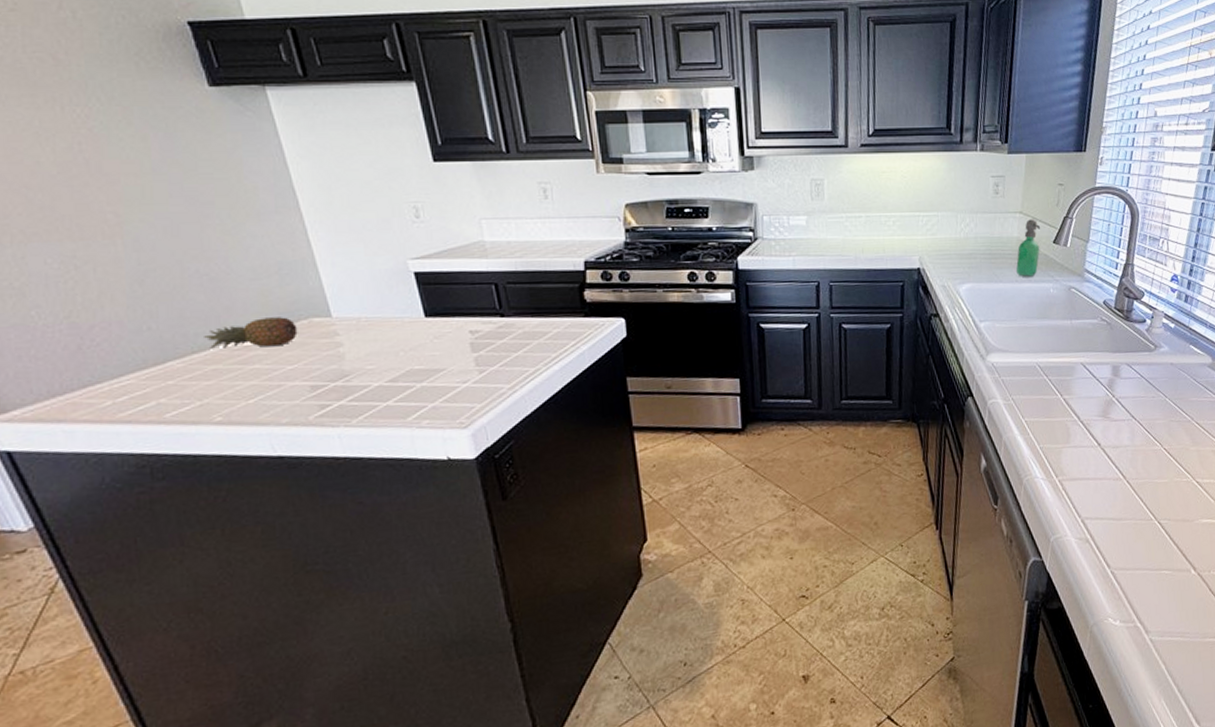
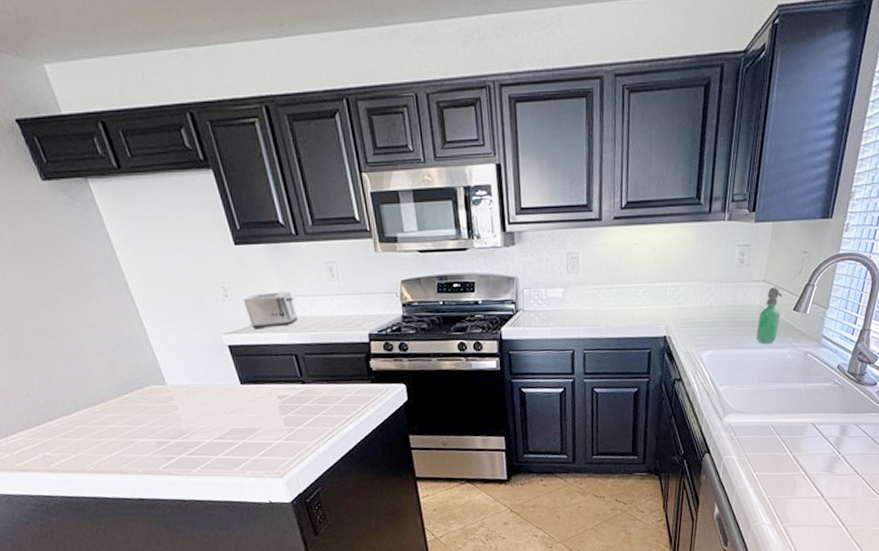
fruit: present [204,317,298,349] -> none [70,385,142,412]
toaster: none [437,213,502,255] -> present [242,291,298,330]

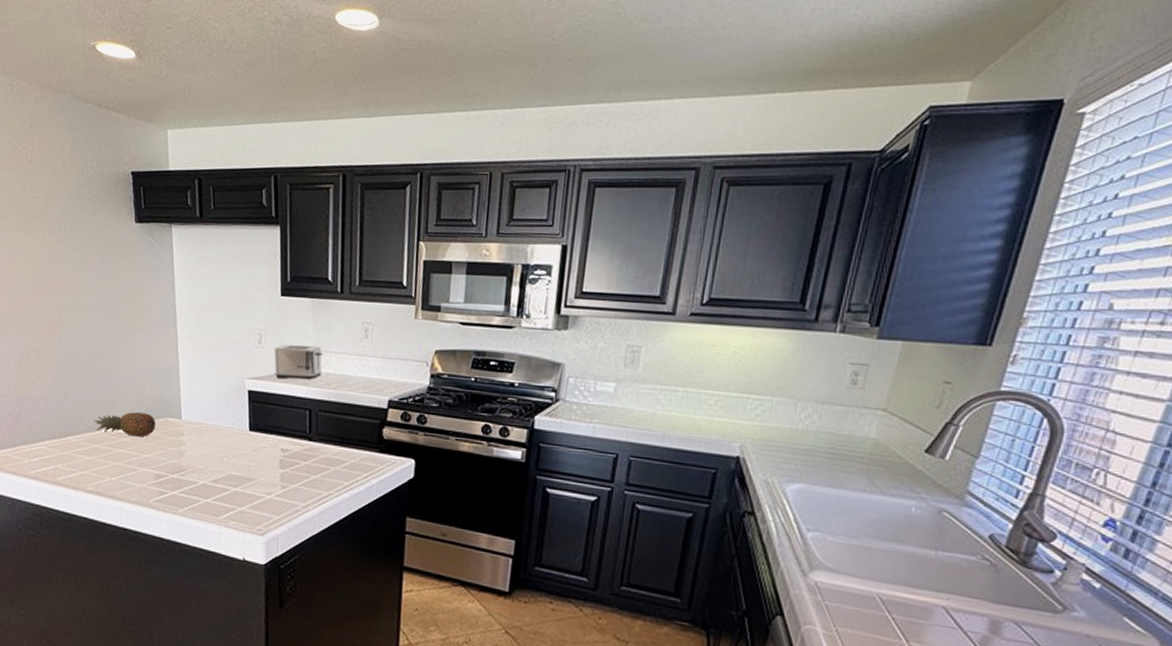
fruit: none [70,385,142,412] -> present [94,412,156,437]
soap dispenser: present [755,287,783,344] -> none [865,419,910,490]

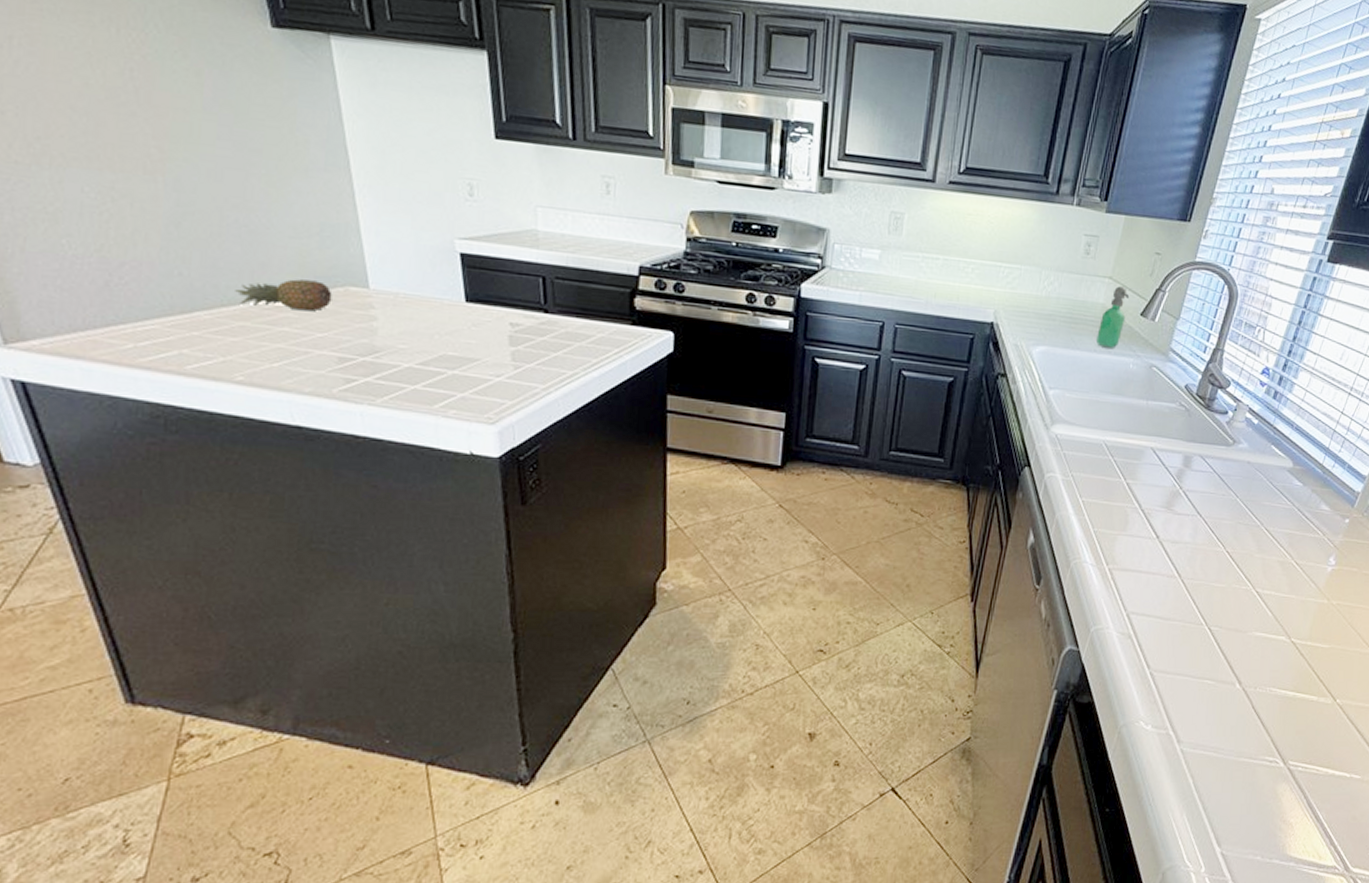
toaster: present [273,344,323,380] -> none [490,198,556,242]
soap dispenser: none [865,419,910,490] -> present [1095,286,1130,350]

